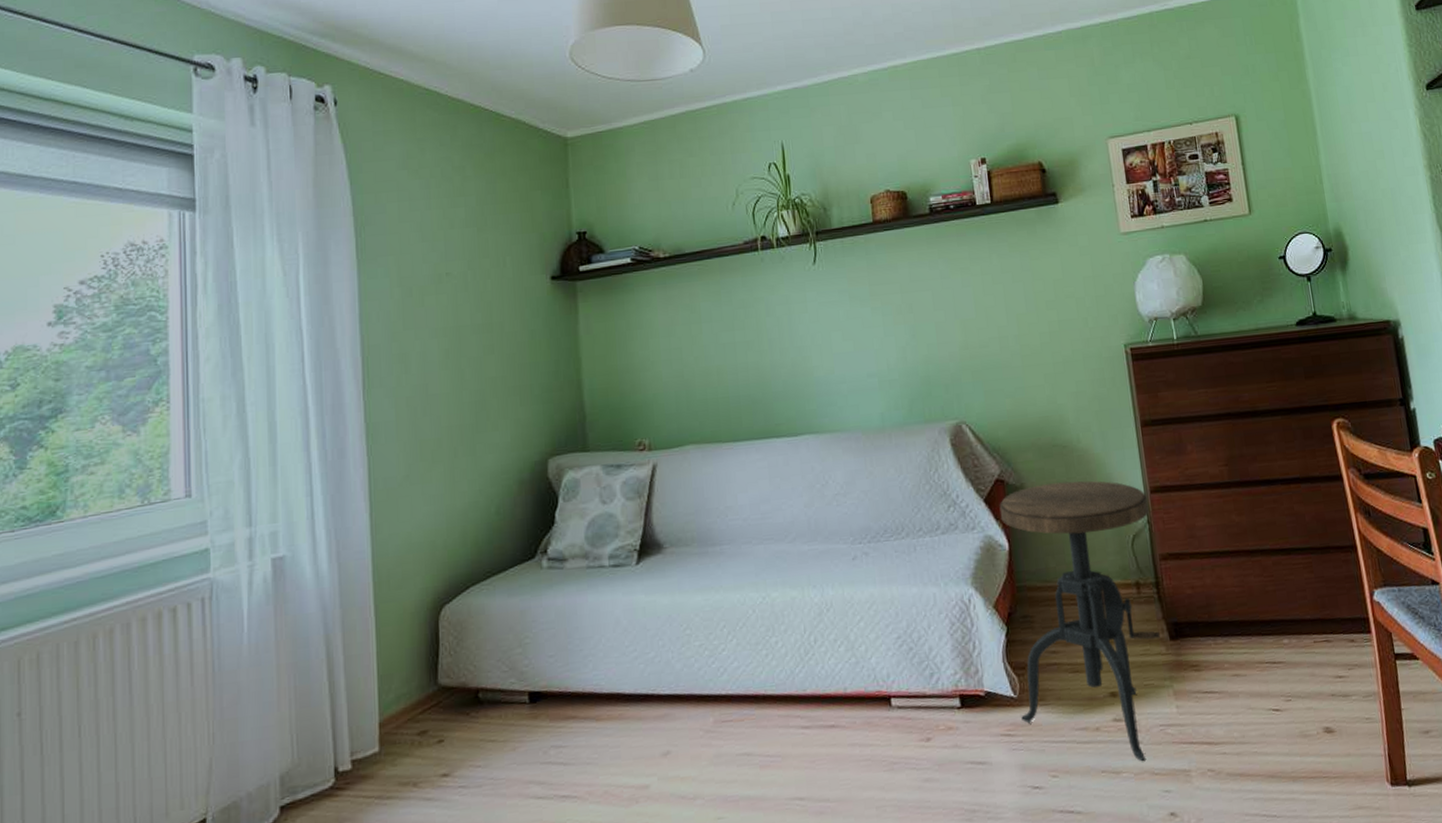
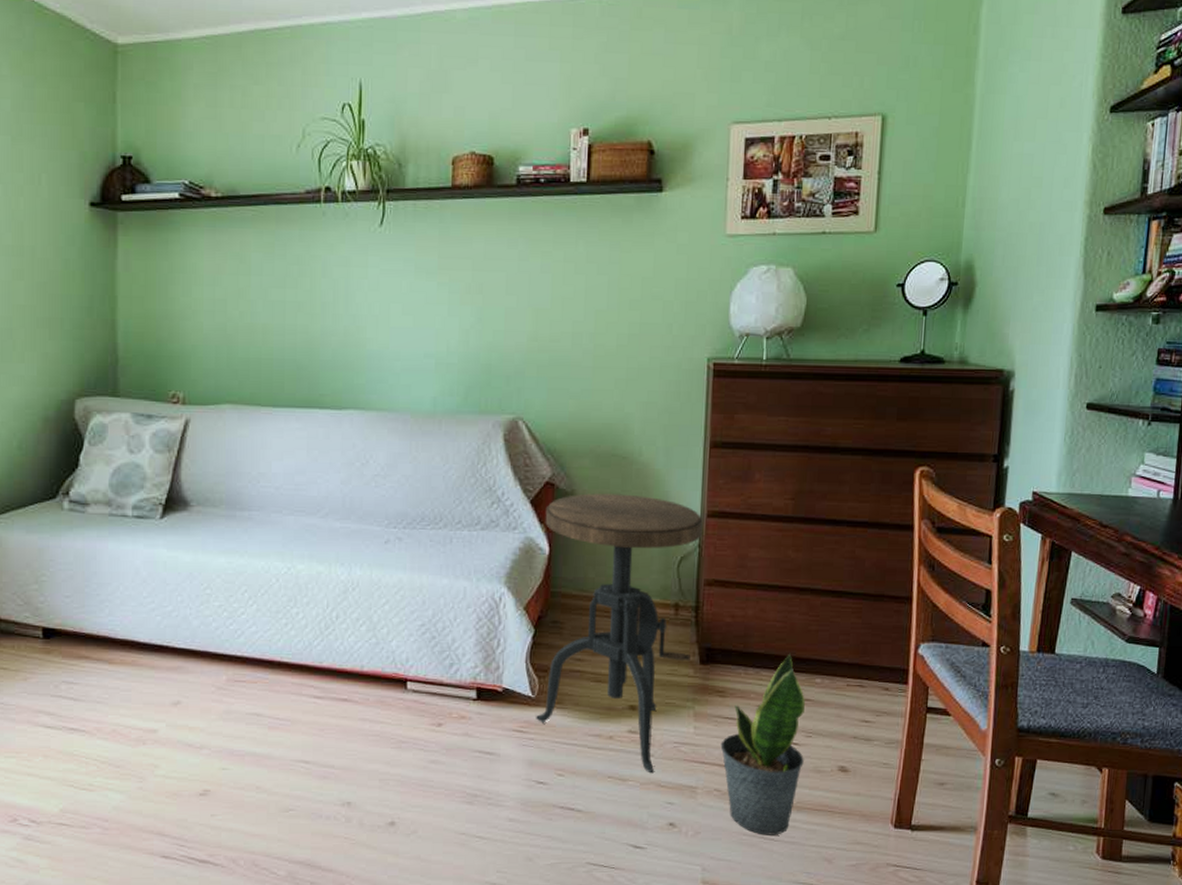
potted plant: none [1205,617,1290,813] -> present [720,653,805,835]

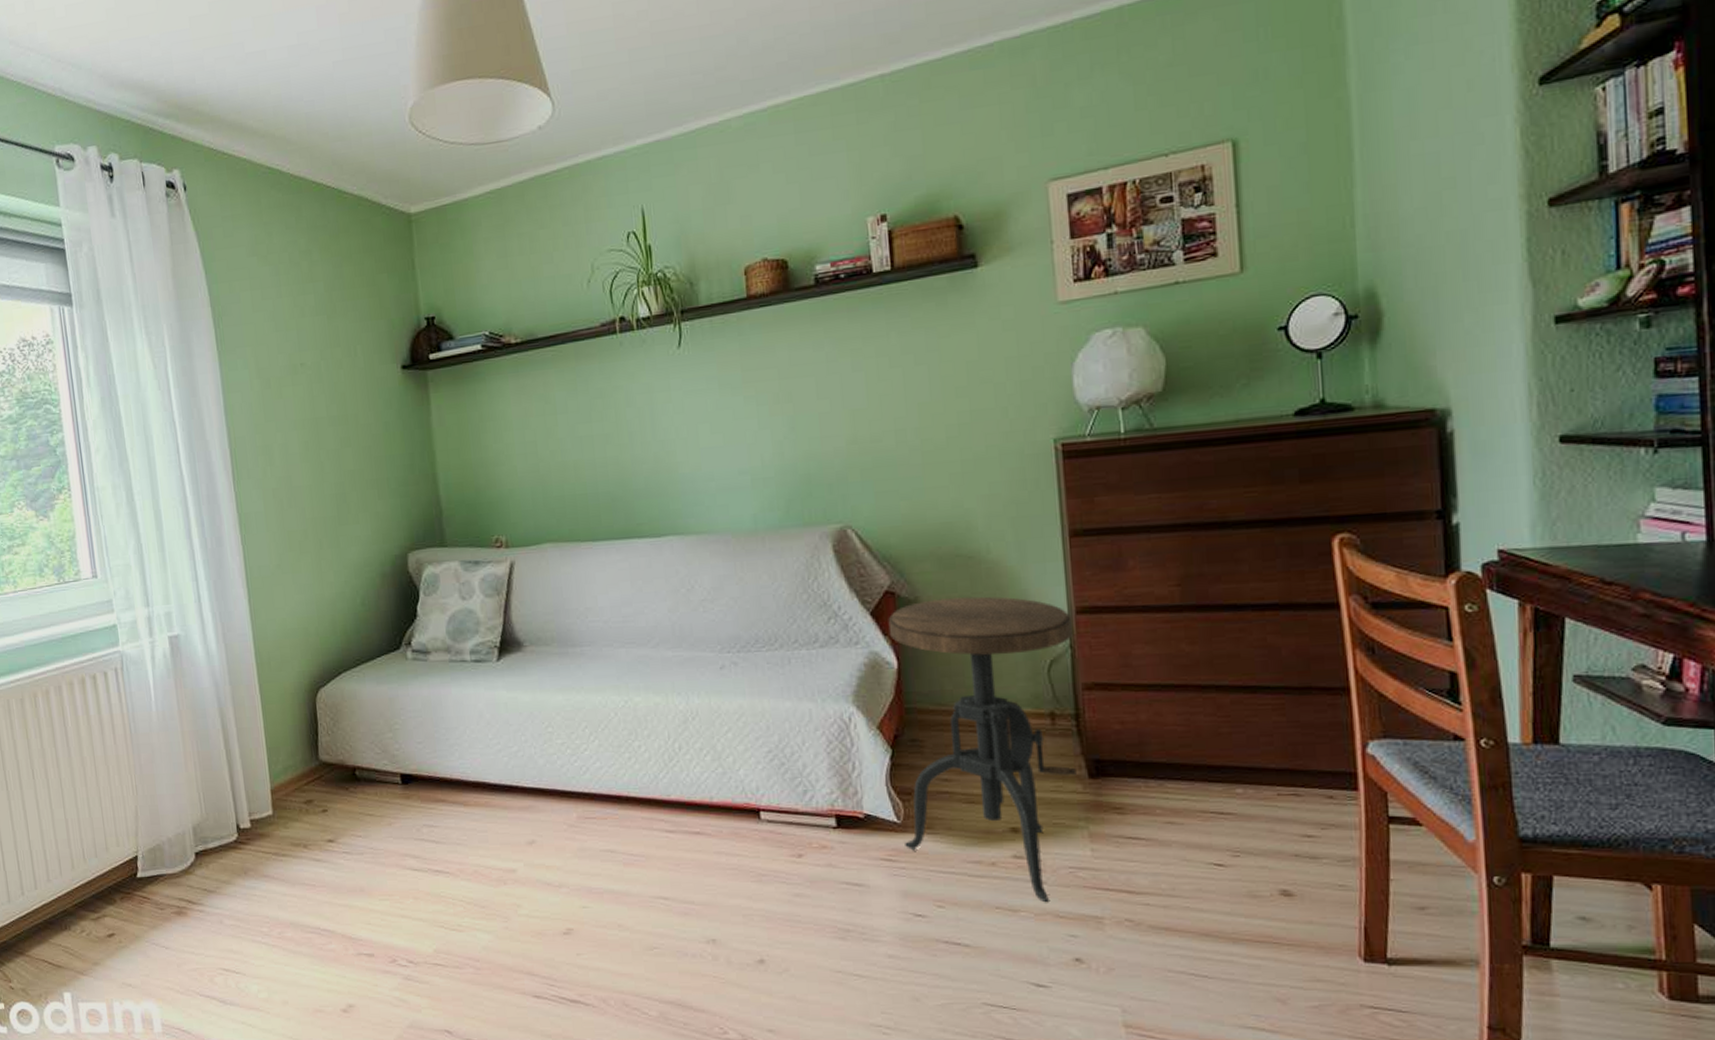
potted plant: present [720,653,805,835] -> none [1126,760,1234,972]

